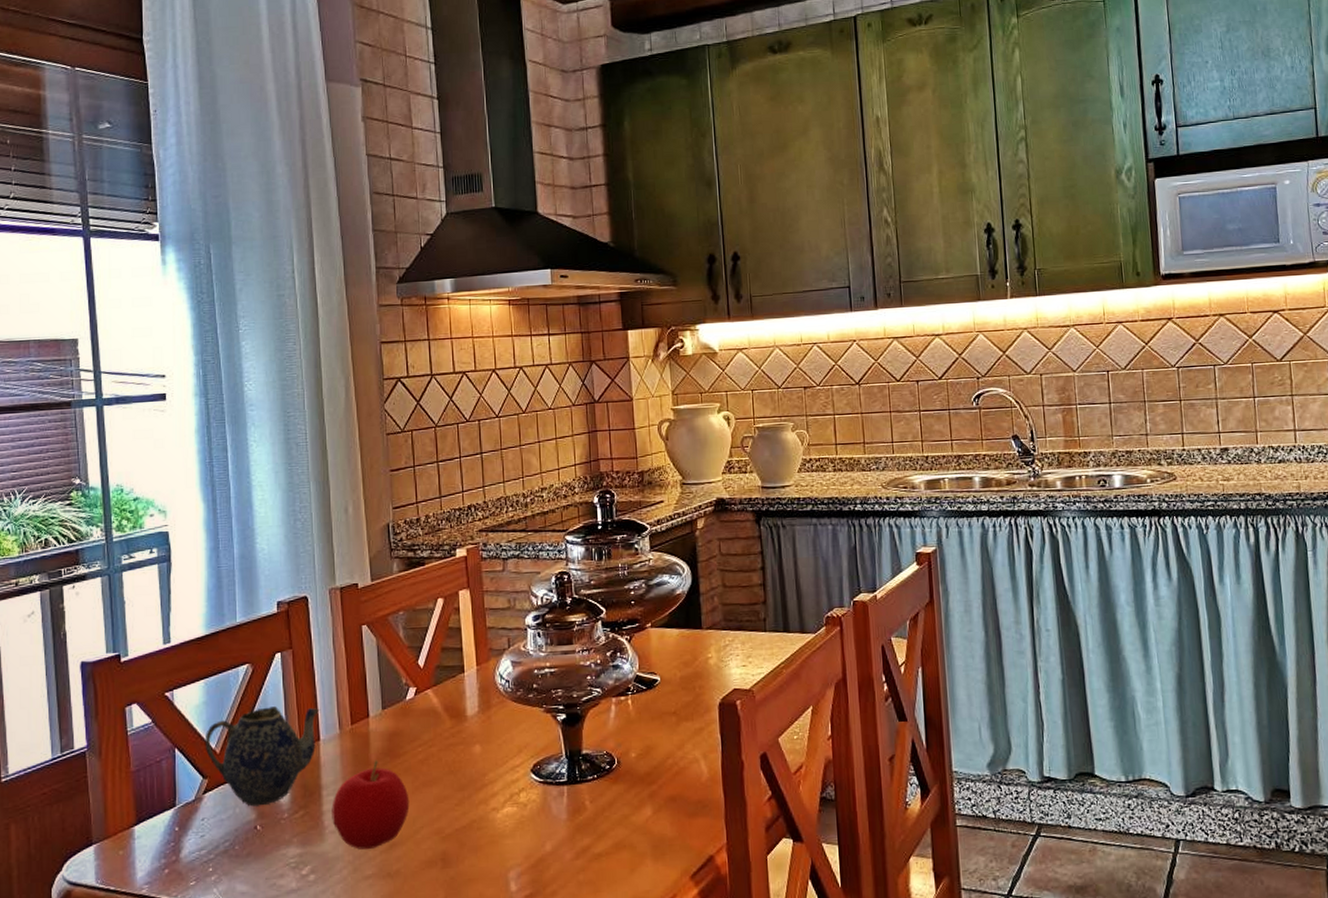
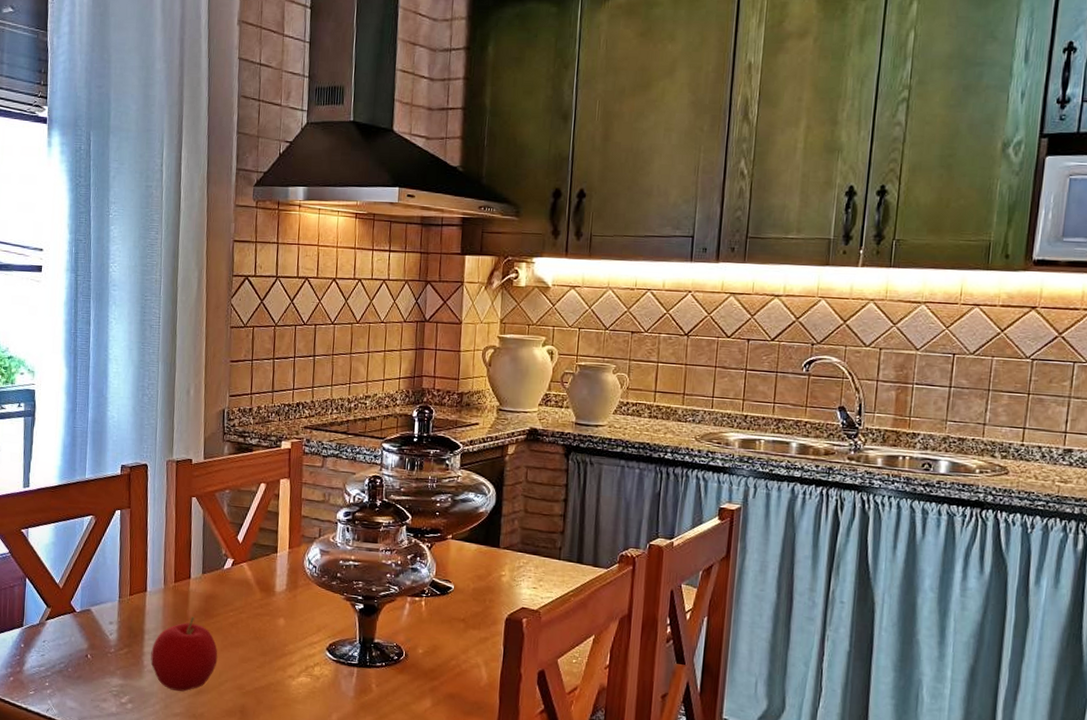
teapot: present [206,706,320,807] -> none [51,555,149,639]

